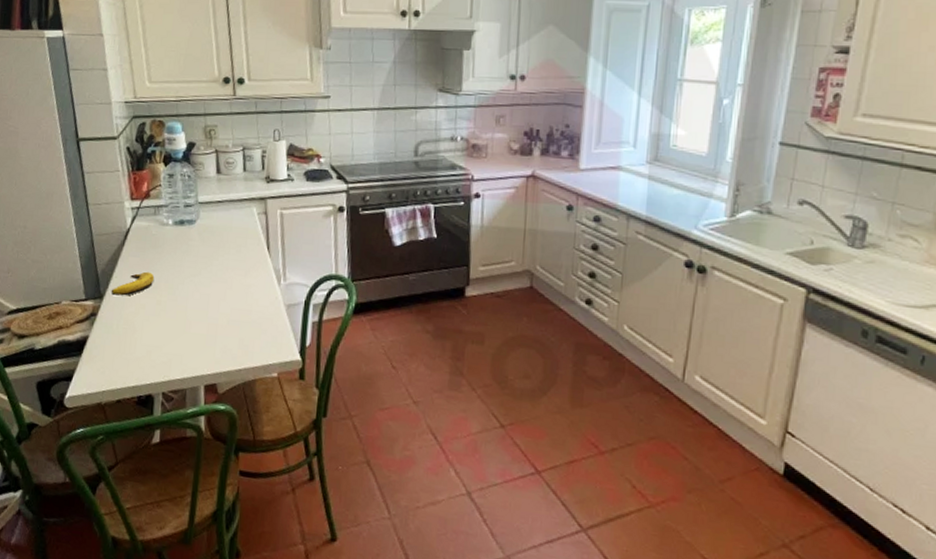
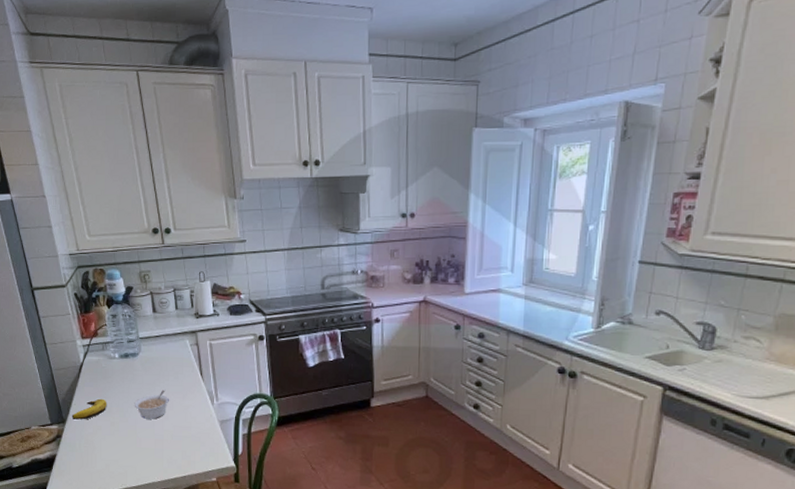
legume: none [186,264,228,299] -> present [134,390,169,419]

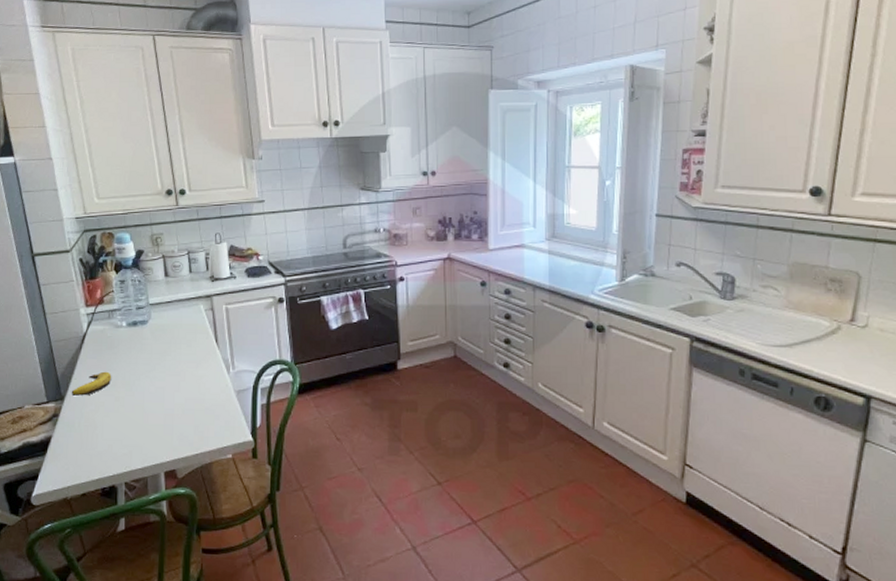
legume: present [134,390,169,419] -> none [142,359,181,392]

